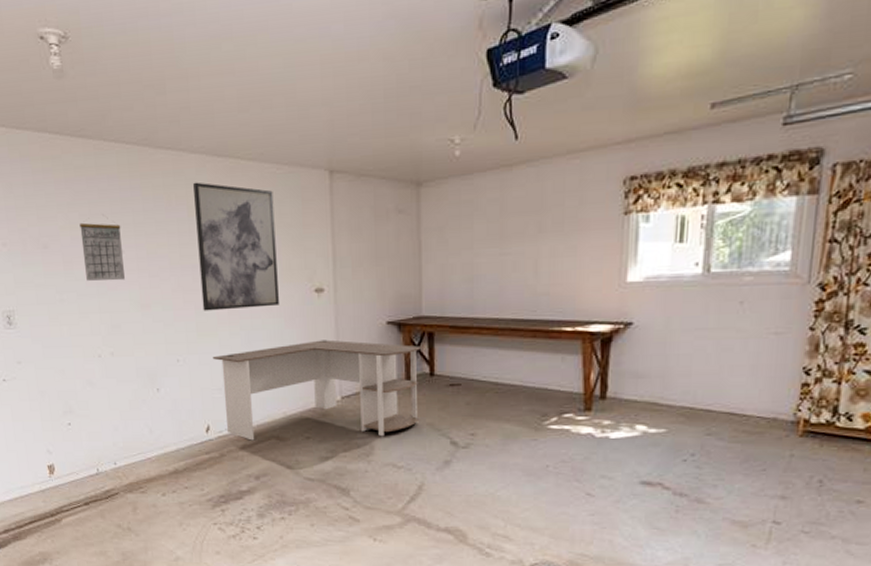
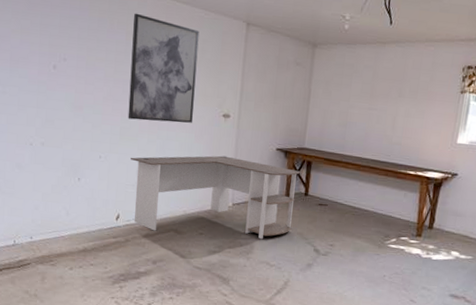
calendar: present [79,218,125,281] -> none [29,29,67,84]

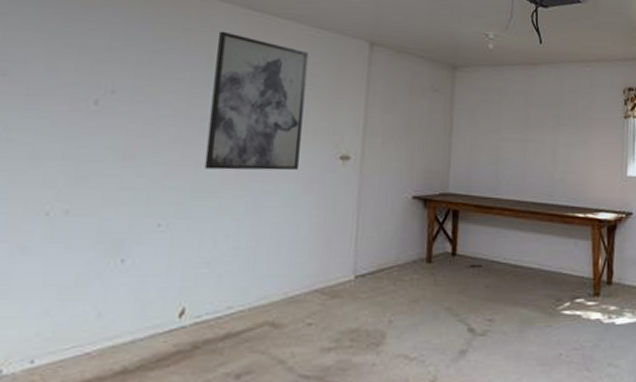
desk: present [131,155,300,240] -> none [206,211,445,328]

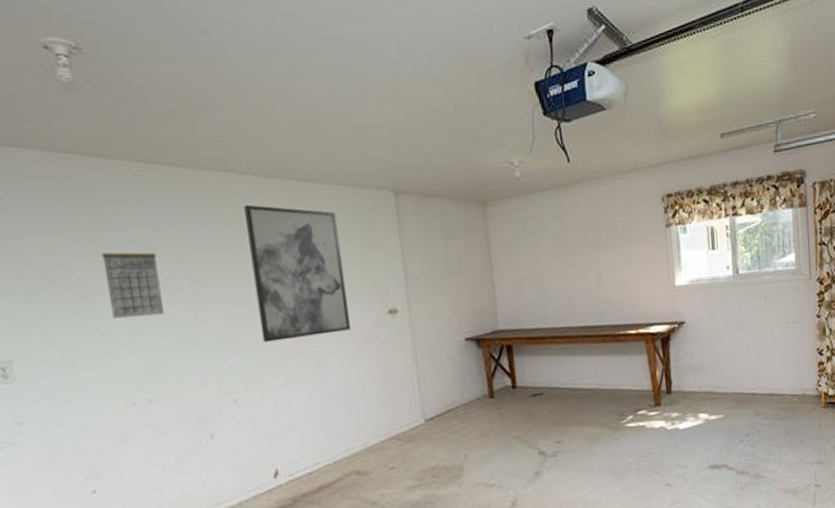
calendar: none [54,52,118,125] -> present [102,246,164,318]

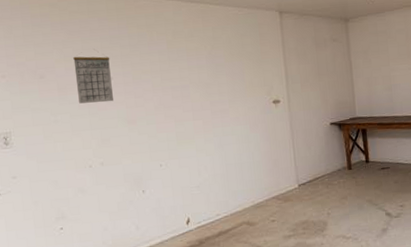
wall art: present [244,204,350,343] -> none [171,22,245,123]

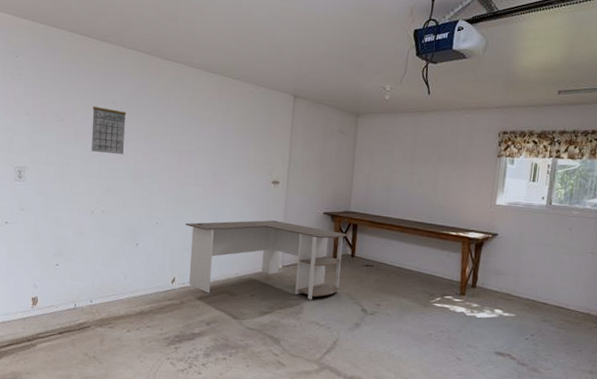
desk: none [191,140,360,228] -> present [186,220,347,300]

